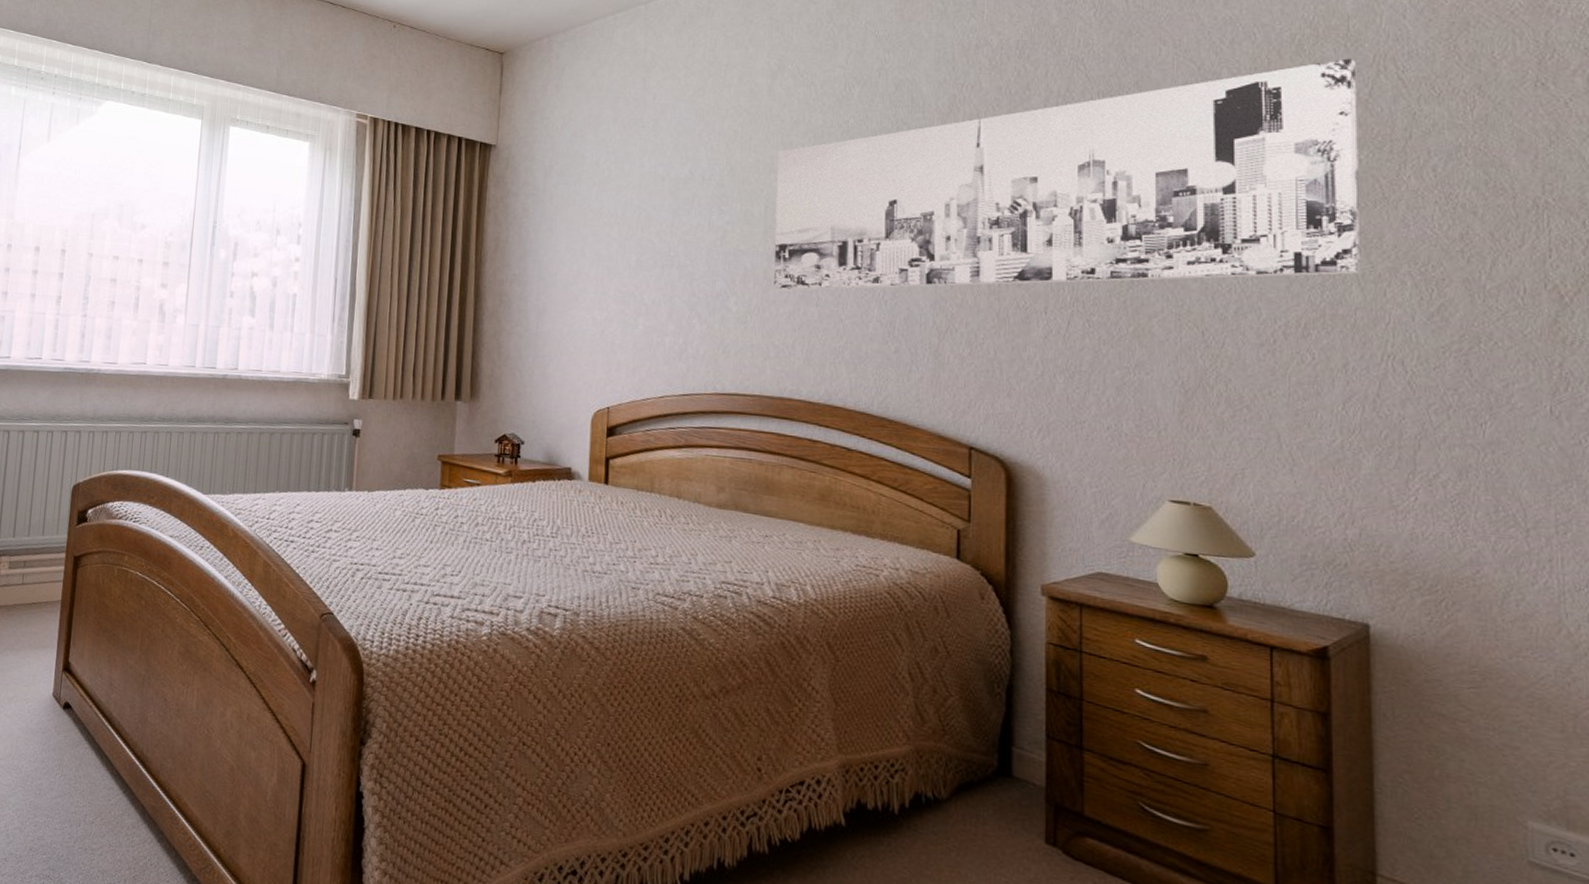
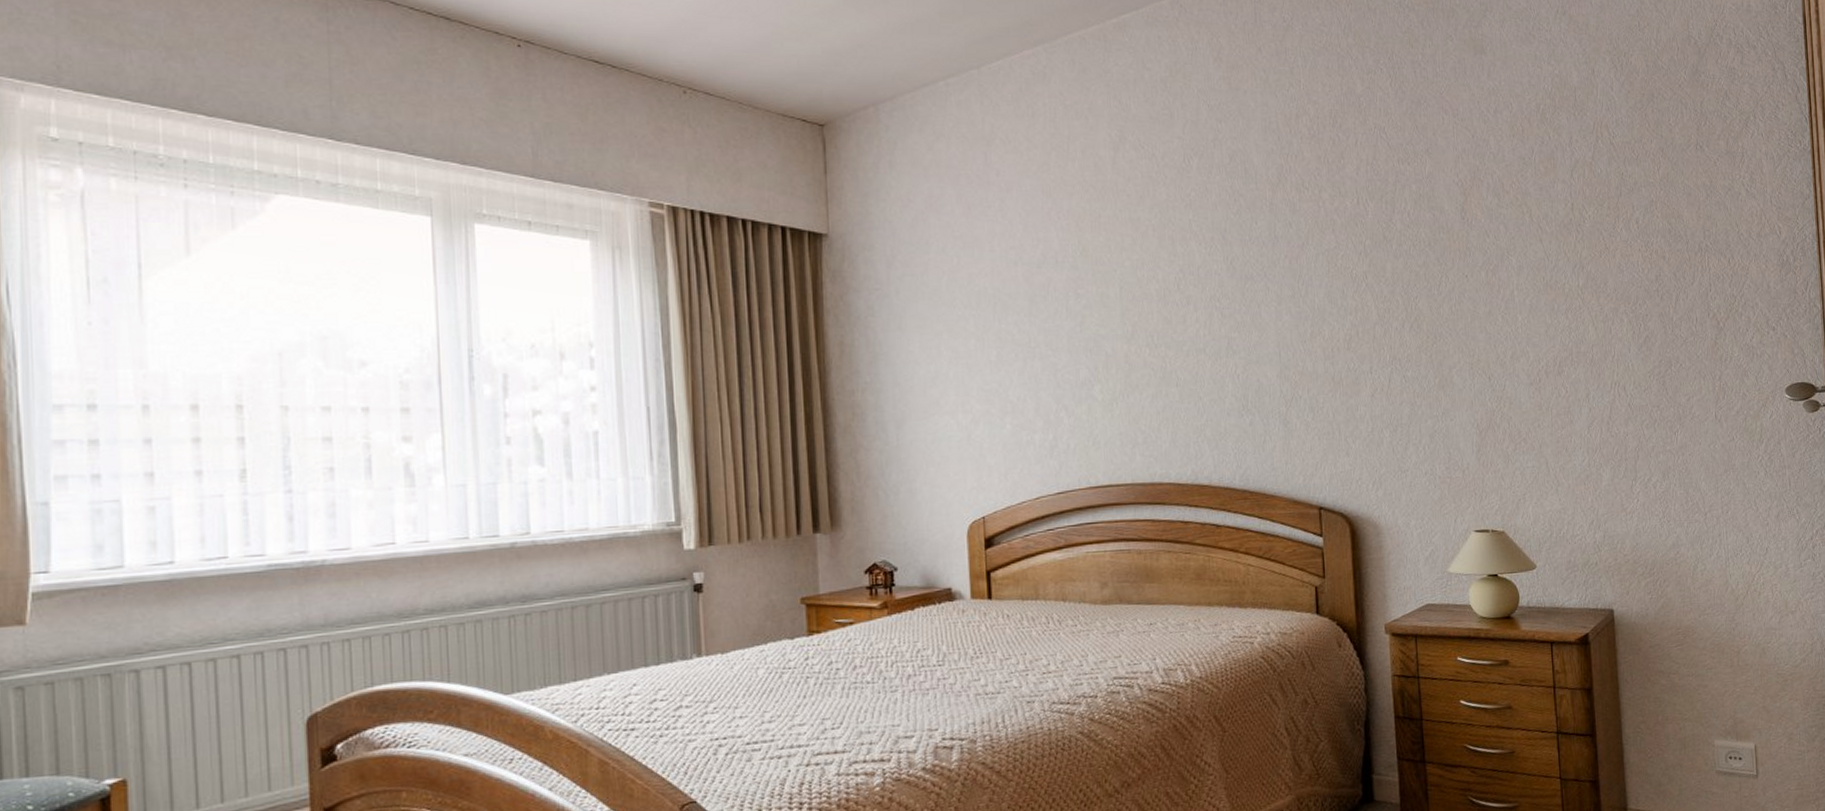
wall art: present [774,58,1360,291] -> none [1127,125,1593,373]

